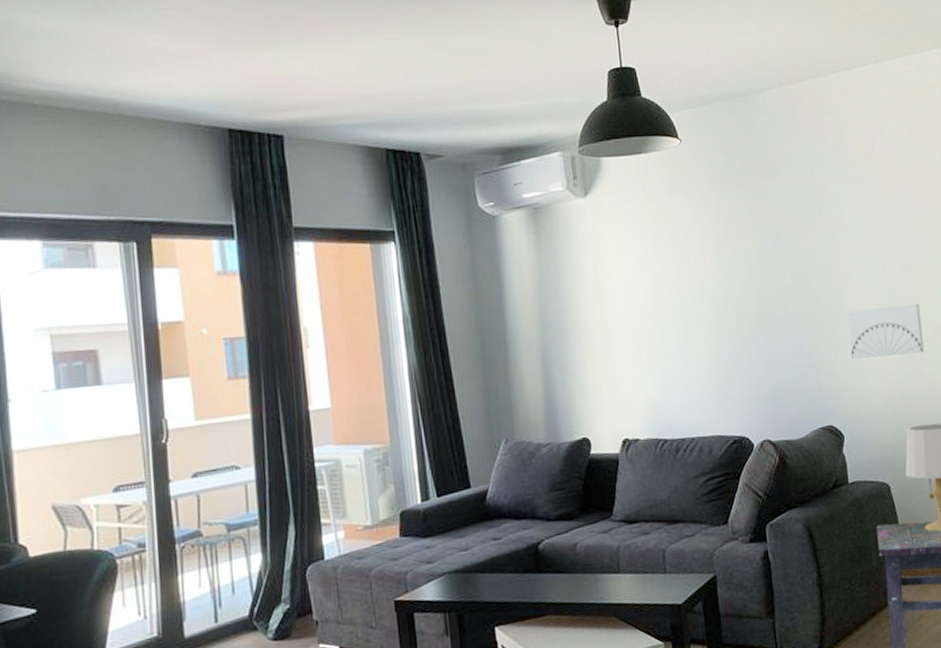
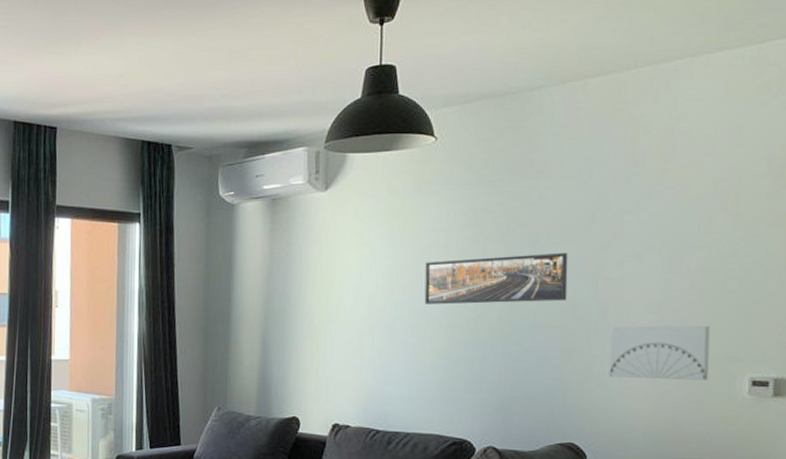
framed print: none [687,246,810,306] -> present [424,252,568,305]

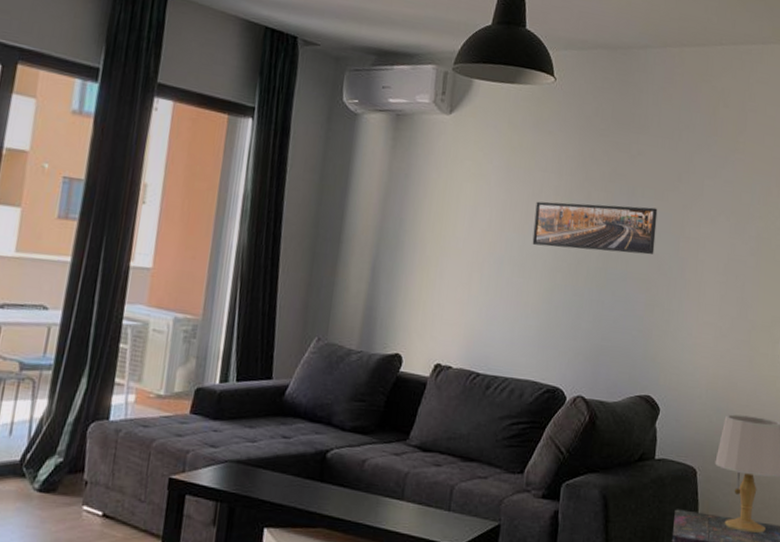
wall art: present [609,325,710,380] -> none [683,283,762,341]

